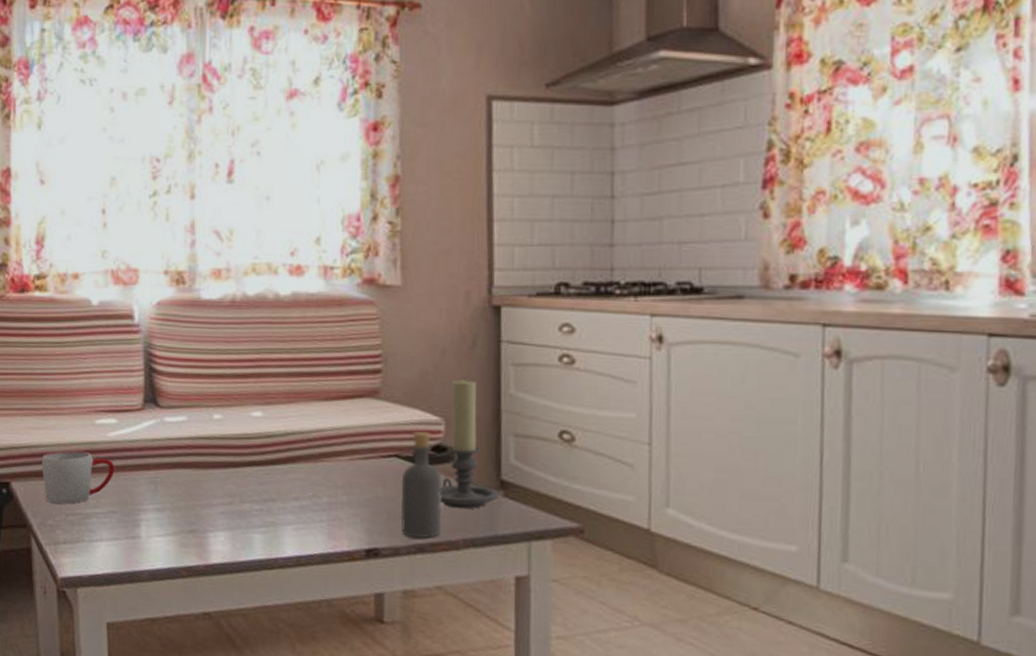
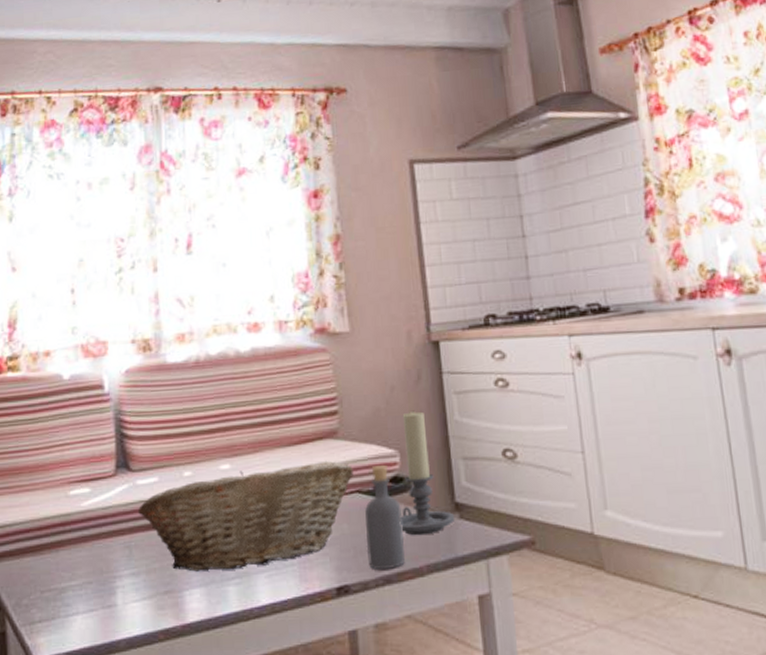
mug: present [41,450,115,504] -> none [15,524,89,581]
fruit basket: none [164,420,393,518] -> present [137,460,354,572]

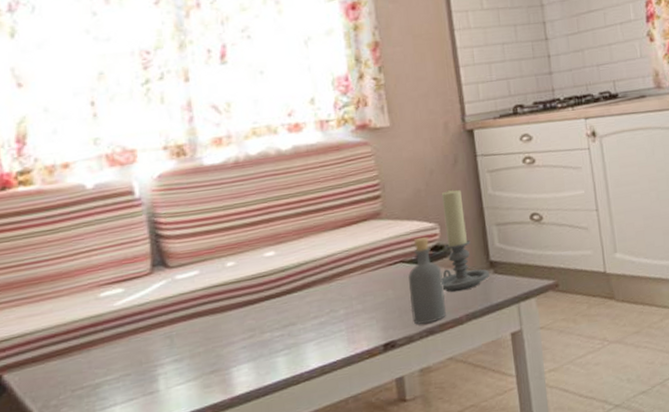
fruit basket: present [137,460,354,572] -> none [177,238,397,350]

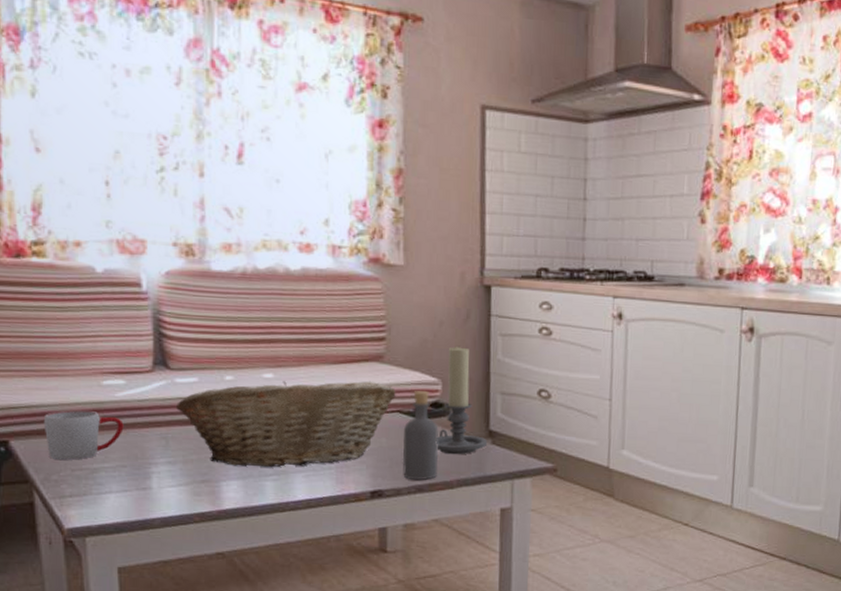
mug: none [38,325,125,384] -> present [43,410,124,460]
fruit basket: none [177,238,397,350] -> present [175,381,396,468]

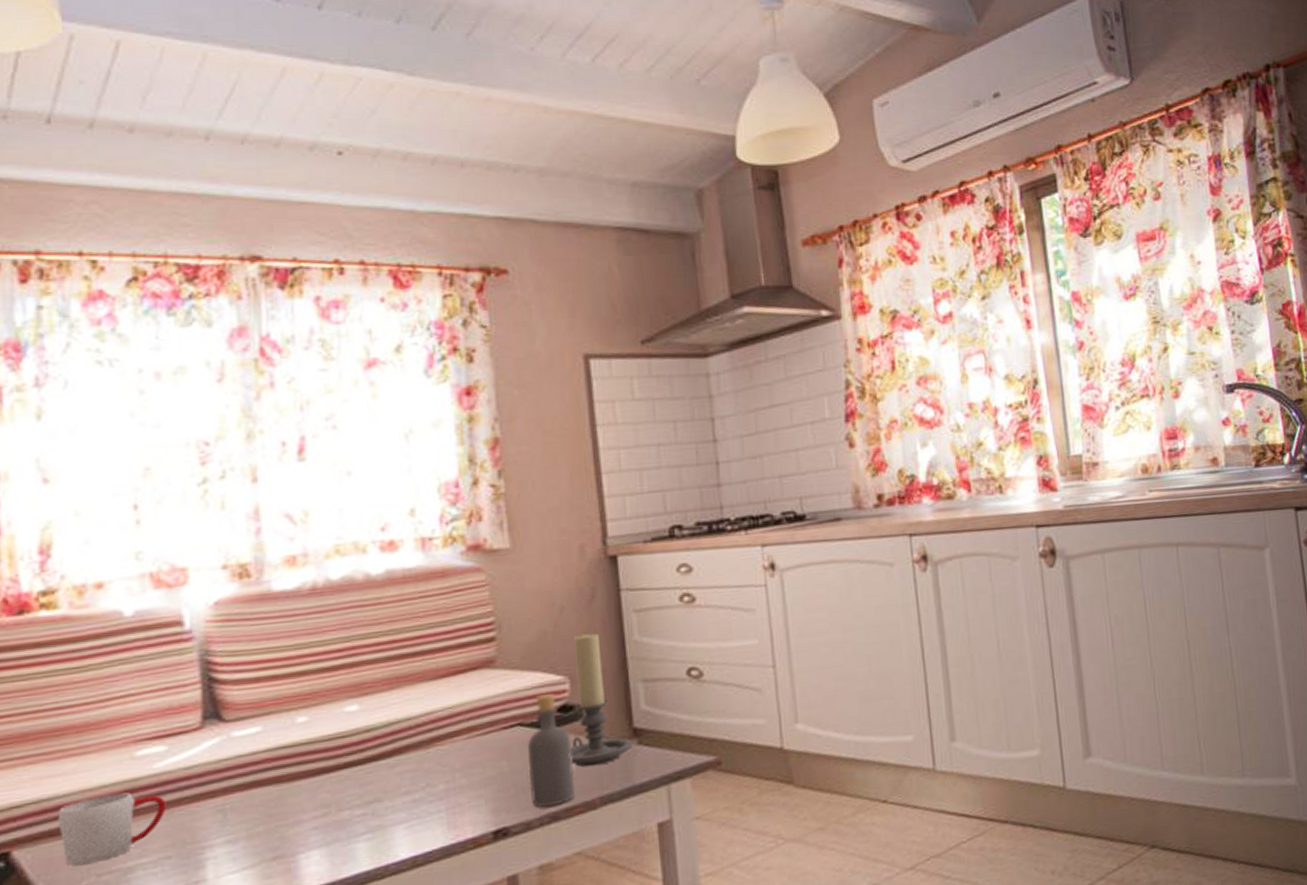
fruit basket: present [175,381,396,468] -> none [233,693,514,831]

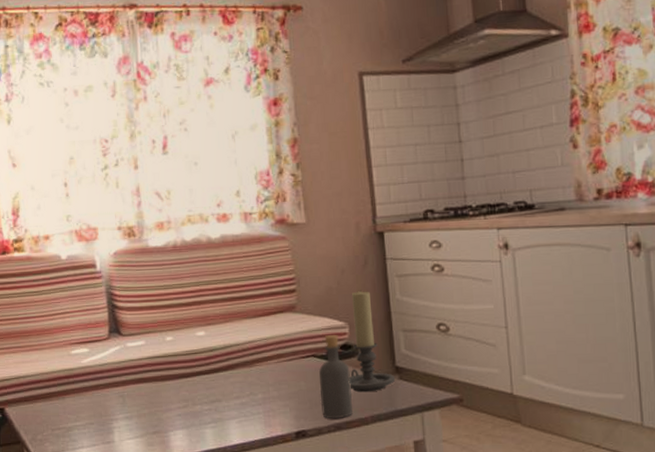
mug: present [57,792,166,865] -> none [29,377,90,421]

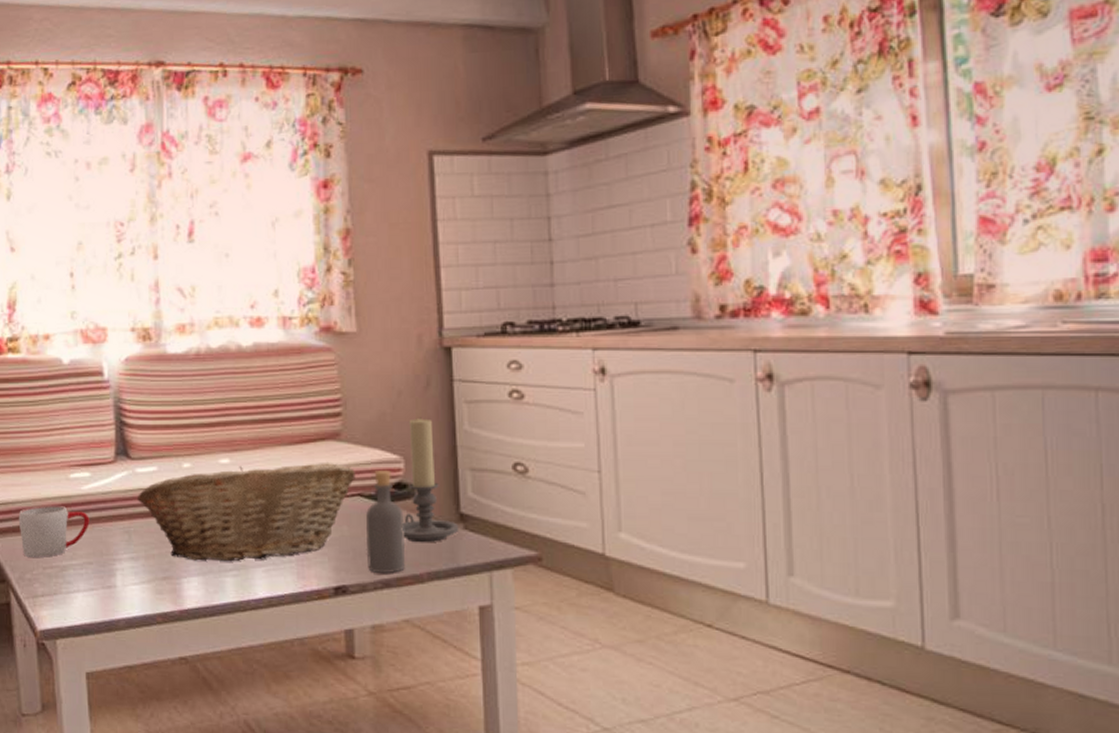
mug: none [29,377,90,421] -> present [18,505,90,557]
fruit basket: none [128,330,309,417] -> present [136,461,356,562]

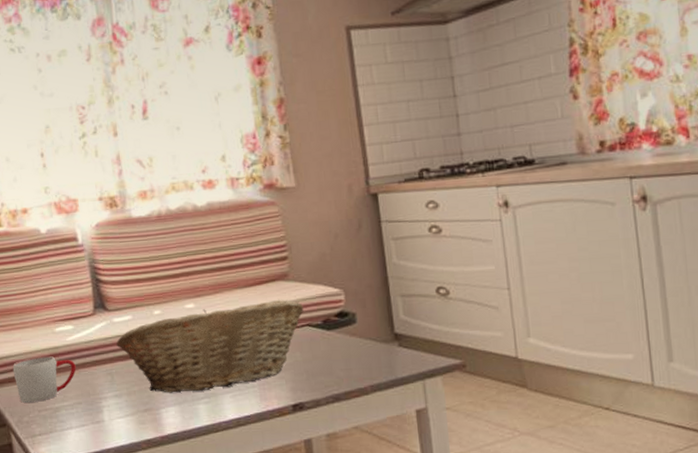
bottle: present [366,471,405,573] -> none [315,303,351,390]
candle holder: present [402,417,459,543] -> none [345,255,395,362]

